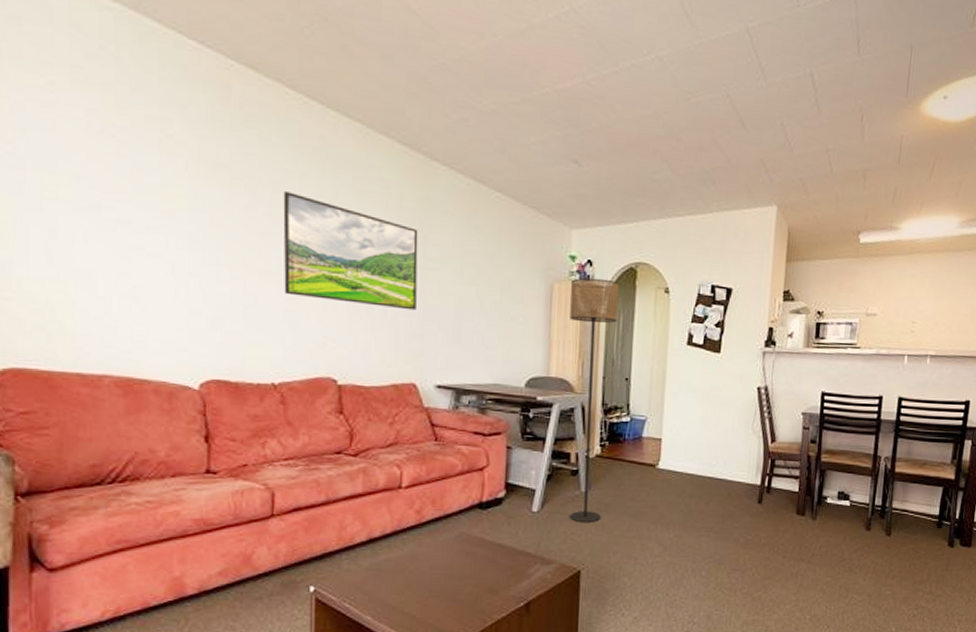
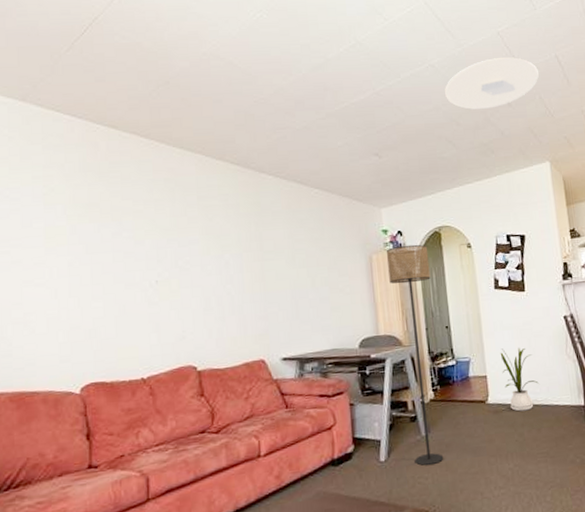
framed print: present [283,191,418,311] -> none [142,216,259,301]
ceiling light: none [670,62,786,128] -> present [445,57,539,110]
house plant: none [679,412,716,482] -> present [500,348,539,412]

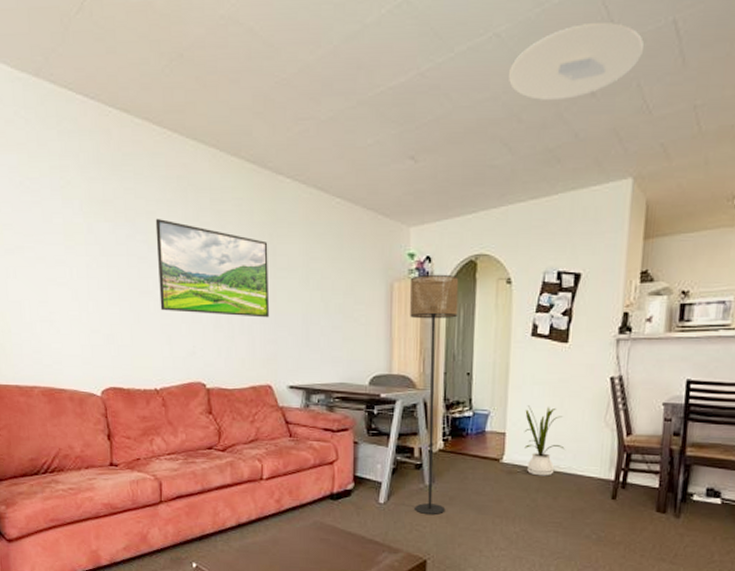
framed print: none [142,216,259,301] -> present [155,219,269,318]

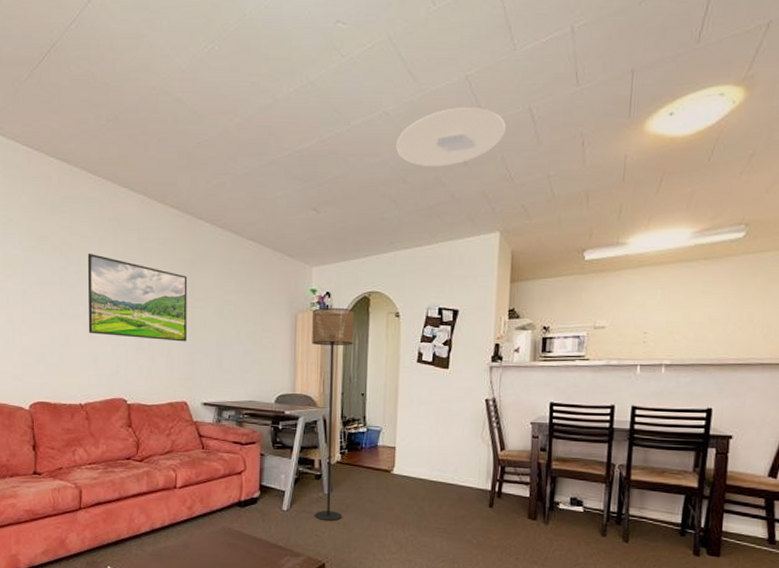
house plant: present [524,405,565,476] -> none [411,423,447,486]

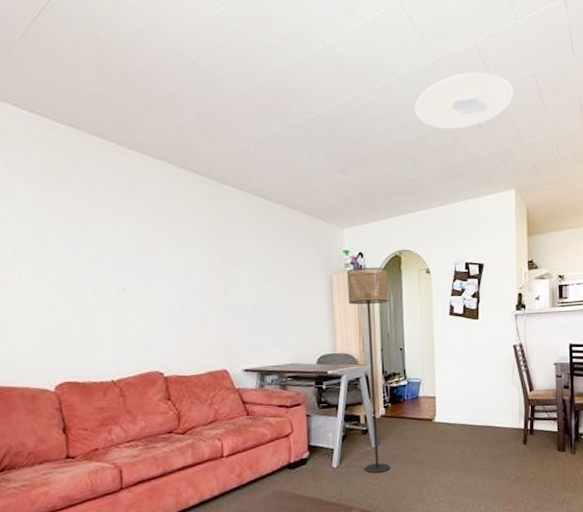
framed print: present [87,254,188,342] -> none [107,223,222,310]

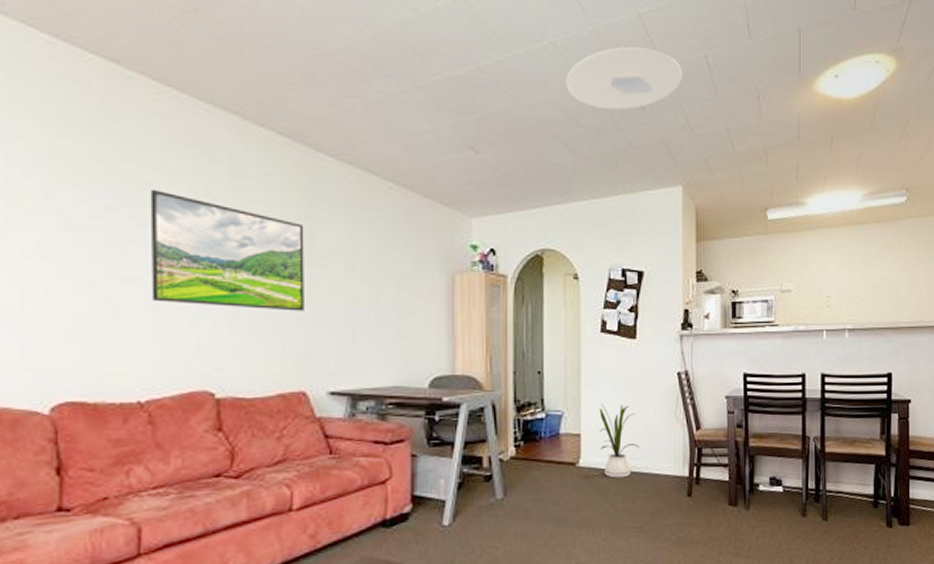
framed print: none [107,223,222,310] -> present [150,190,304,311]
floor lamp: present [346,267,391,474] -> none [473,267,525,534]
house plant: none [450,372,484,431] -> present [599,404,640,478]

